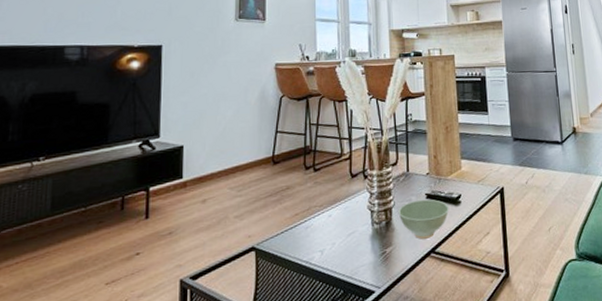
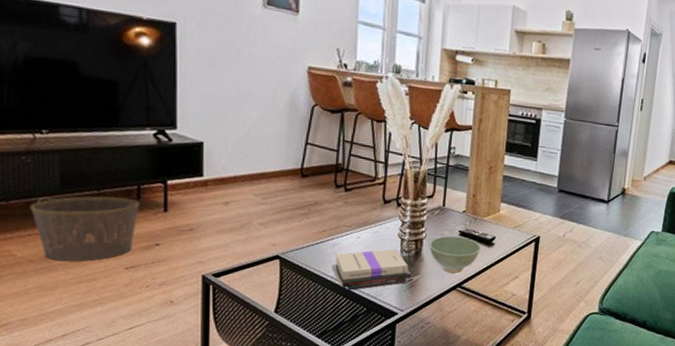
basket: none [21,210,123,287] -> present [30,196,140,262]
books: none [306,223,385,274] -> present [332,249,412,291]

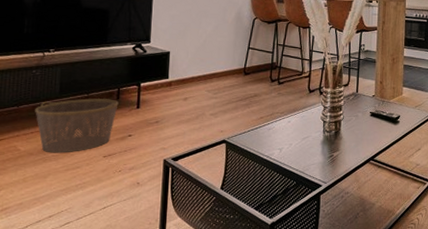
books: present [332,249,412,291] -> none [268,130,333,167]
bowl: present [429,235,482,274] -> none [346,116,389,148]

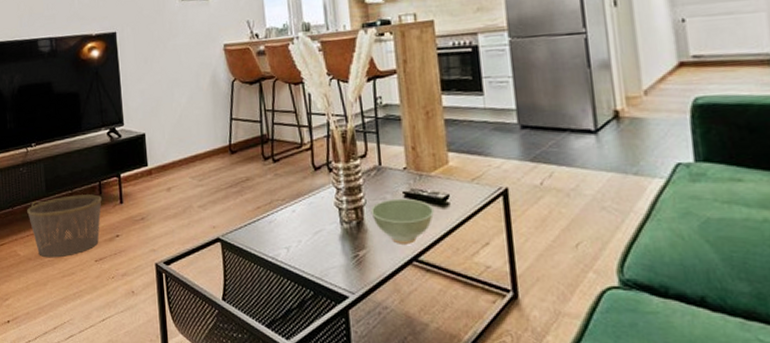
bowl: none [346,116,389,148] -> present [370,198,435,244]

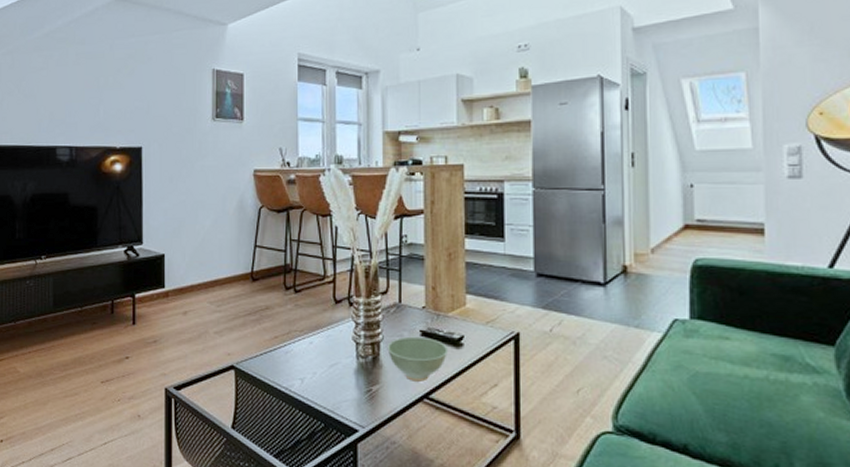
basket: present [27,194,102,258] -> none [31,313,113,377]

